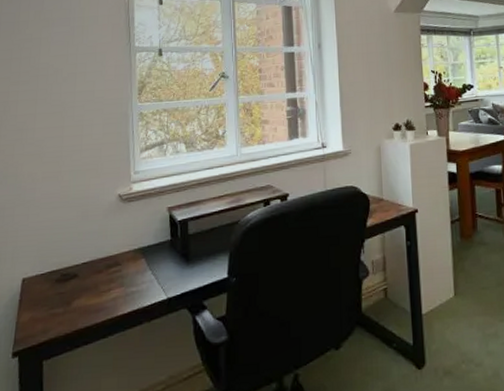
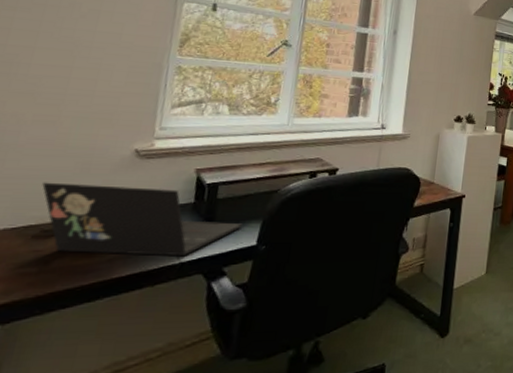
laptop: none [57,229,213,293] -> present [42,182,242,257]

